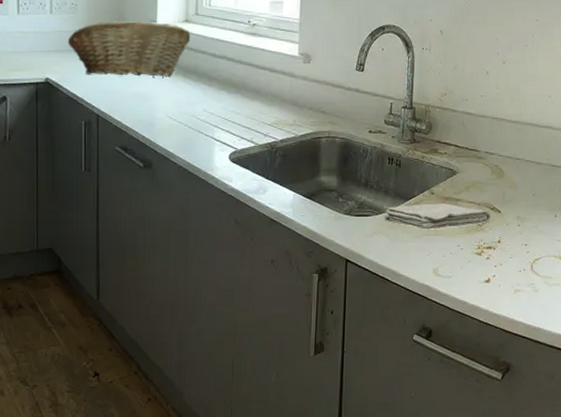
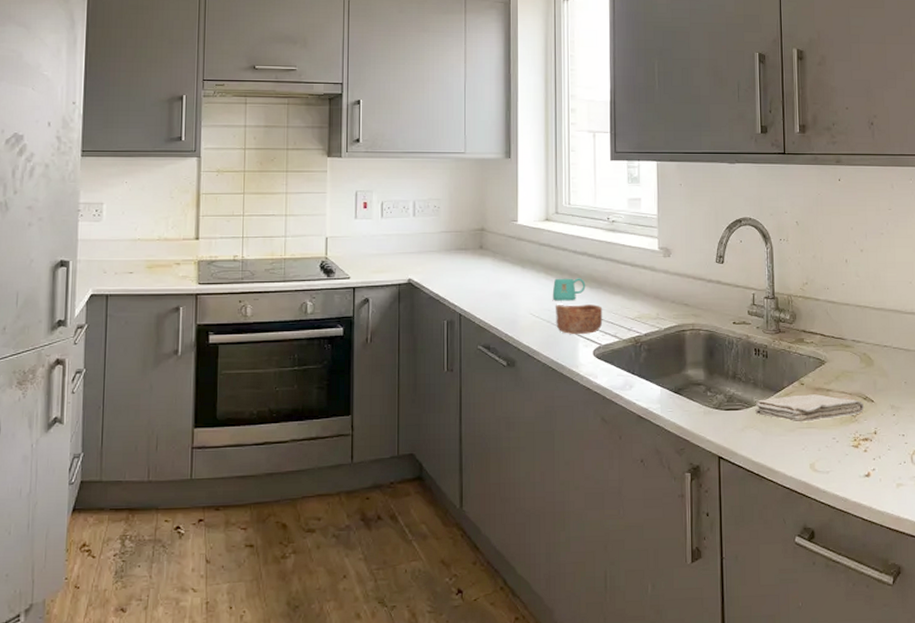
fruit basket: present [67,21,191,77] -> none [430,222,552,275]
mug: none [190,81,224,105] -> present [552,278,586,301]
bowl: none [193,108,240,139] -> present [556,304,603,335]

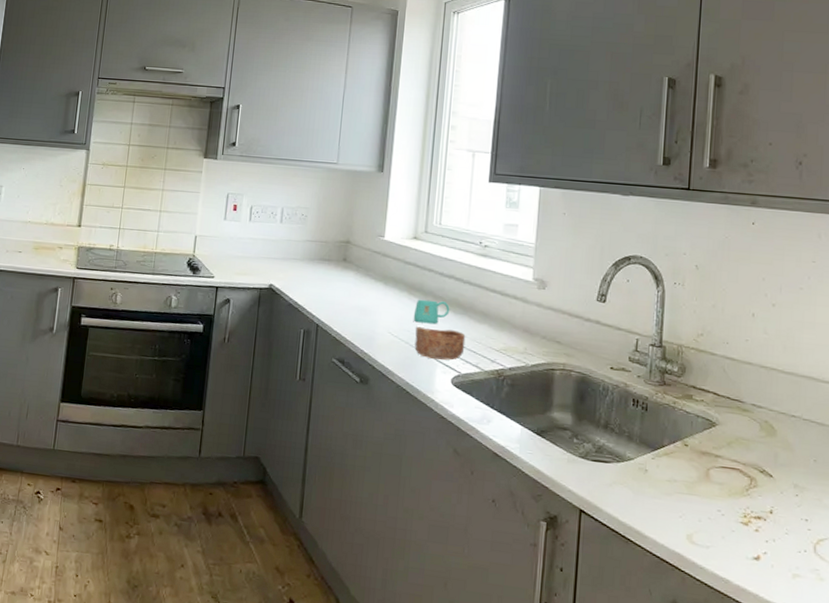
washcloth: present [755,394,865,423] -> none [627,455,761,489]

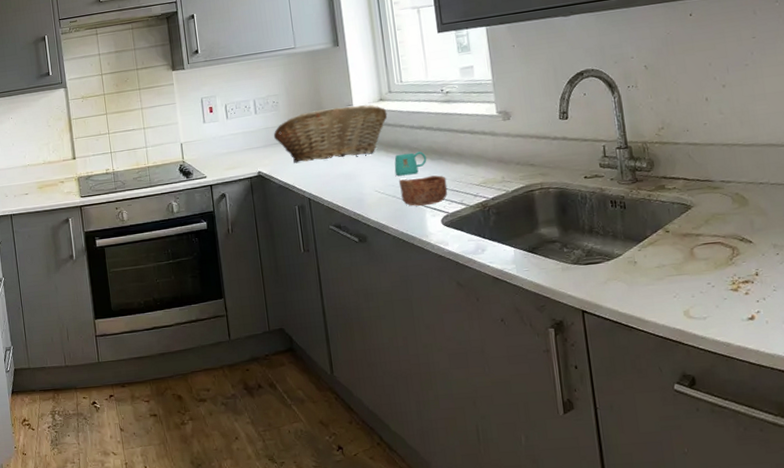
fruit basket: none [294,233,419,292] -> present [273,104,388,163]

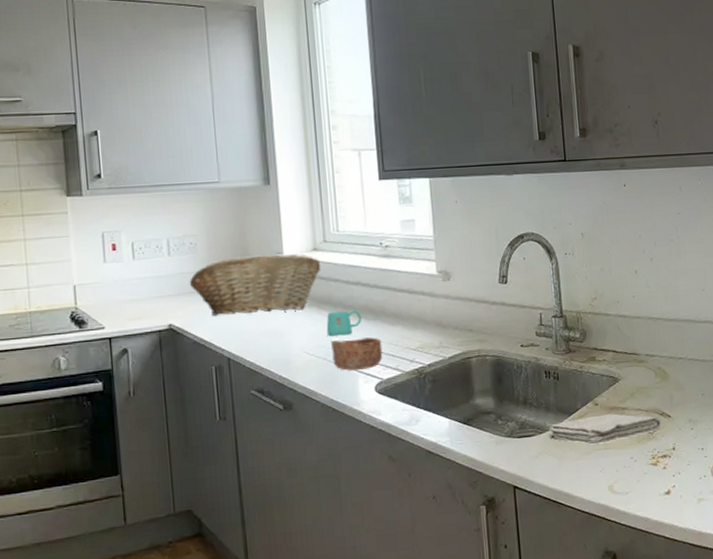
washcloth: none [616,240,742,271] -> present [548,413,662,445]

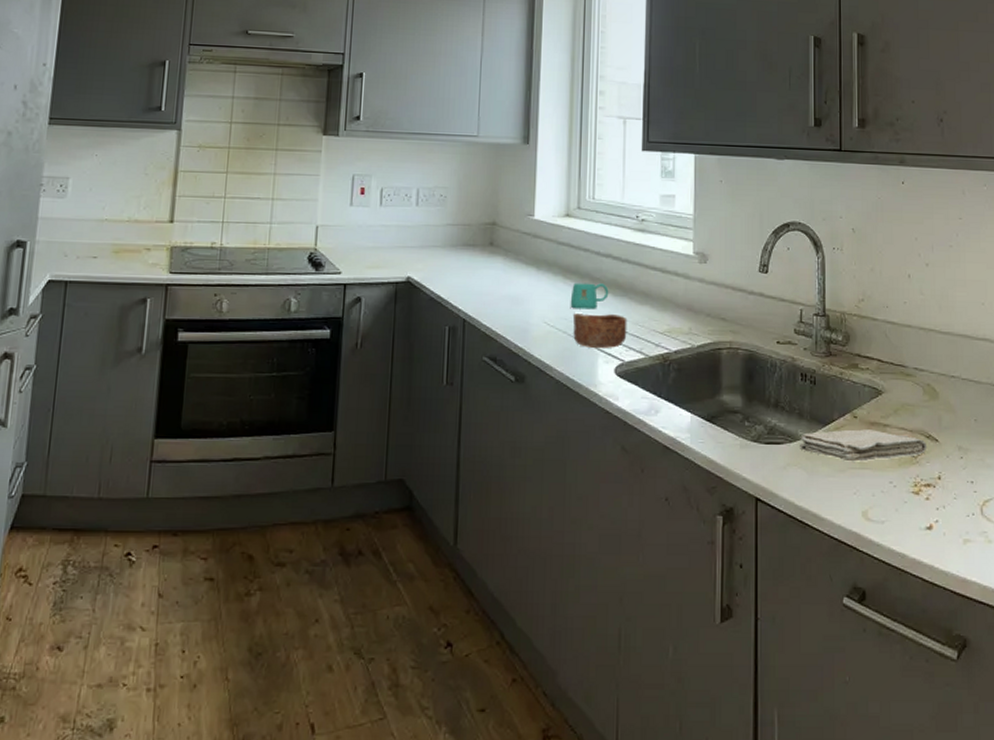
fruit basket: present [189,254,321,316] -> none [433,214,572,276]

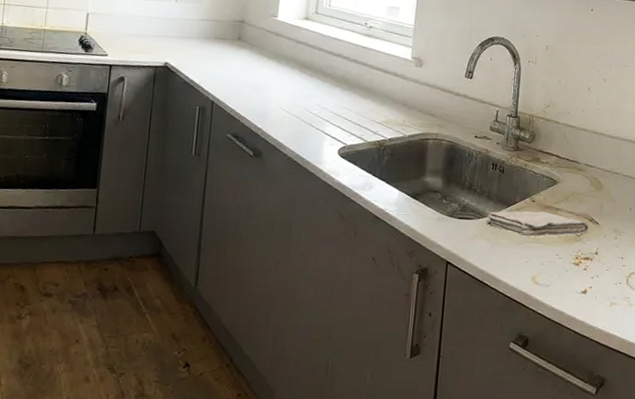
mug: present [570,283,609,310] -> none [304,76,338,100]
bowl: present [573,313,627,349] -> none [305,102,352,133]

